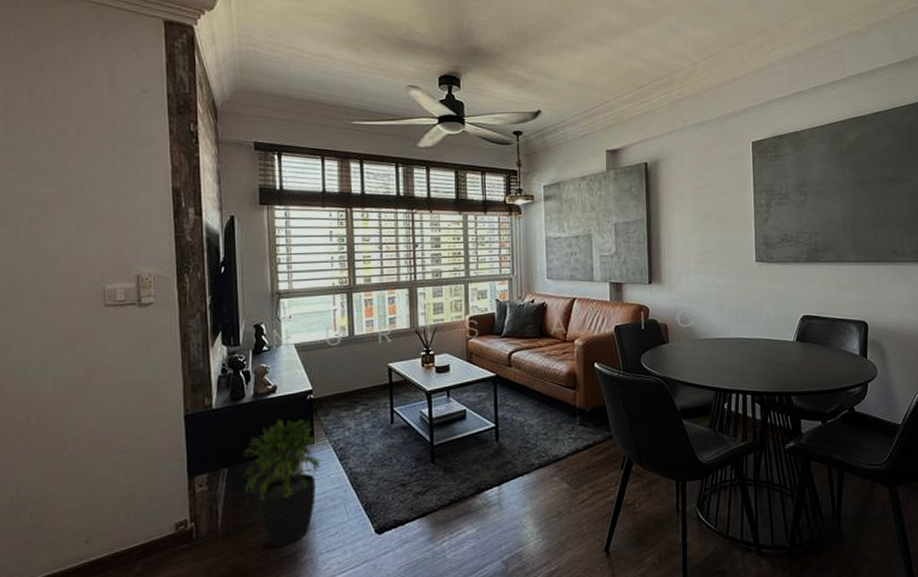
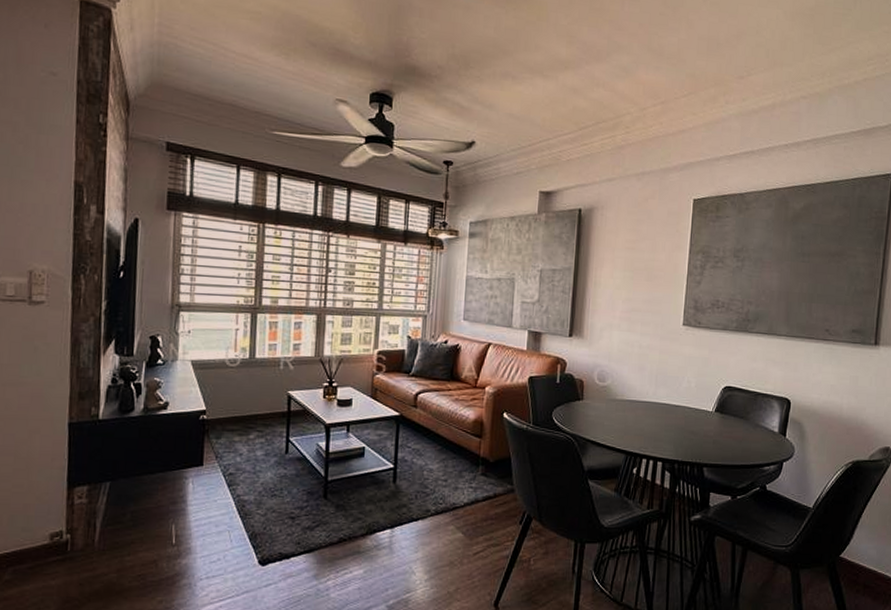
potted plant: present [243,418,322,547] -> none [125,436,210,568]

